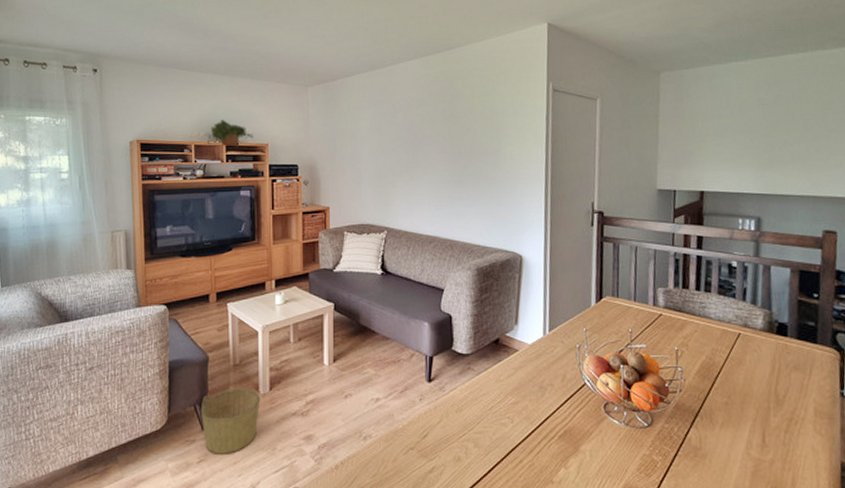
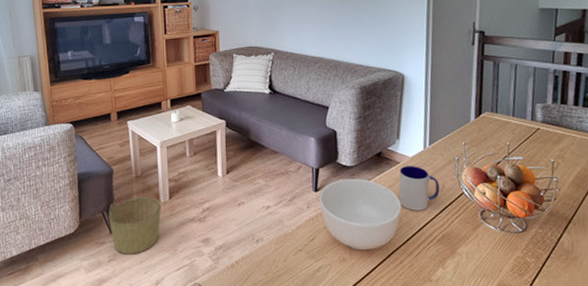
bowl: none [432,367,520,449] -> present [319,178,401,251]
mug: none [517,354,561,404] -> present [398,166,440,211]

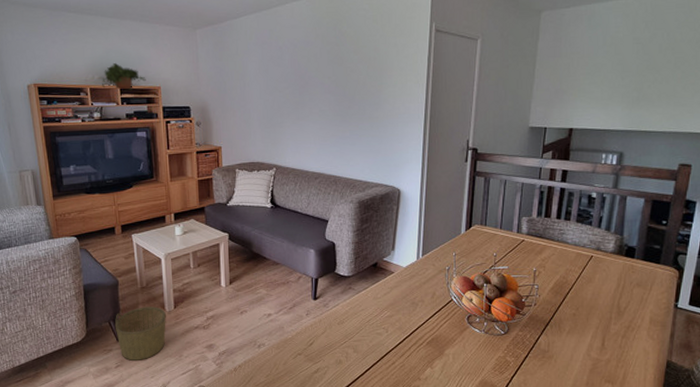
bowl: present [319,178,401,251] -> none [317,287,394,354]
mug: present [398,166,440,211] -> none [392,275,431,317]

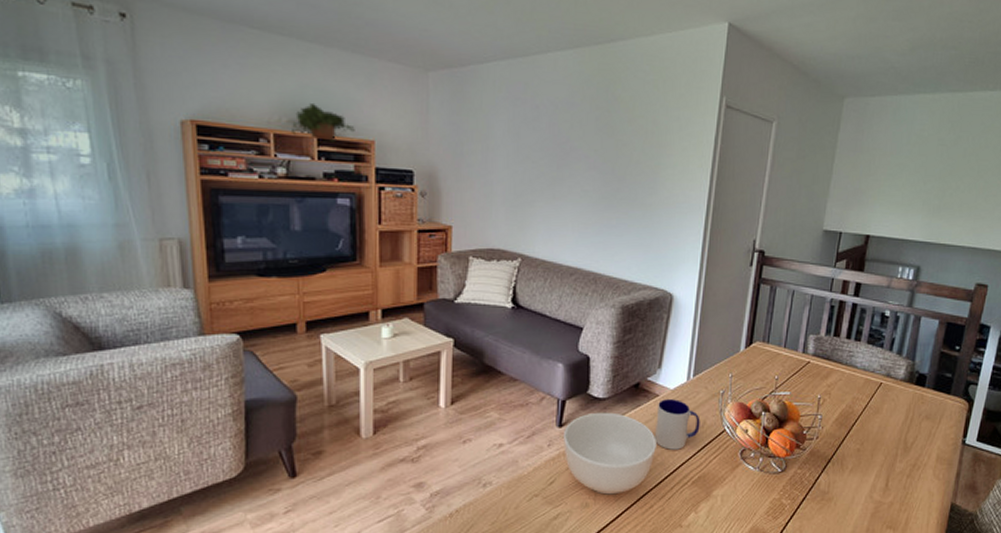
basket: present [114,306,167,361] -> none [287,432,363,504]
bowl: none [317,287,394,354] -> present [562,412,657,495]
mug: none [392,275,431,317] -> present [654,399,700,450]

